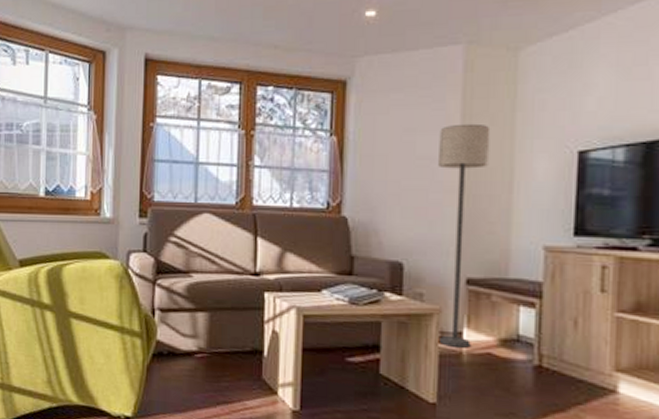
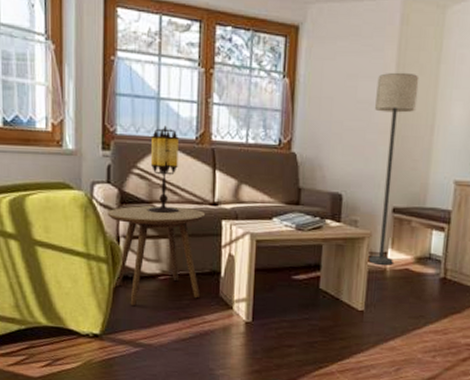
side table: none [143,276,247,387] -> present [107,206,206,307]
table lamp: none [184,191,218,285] -> present [147,125,180,214]

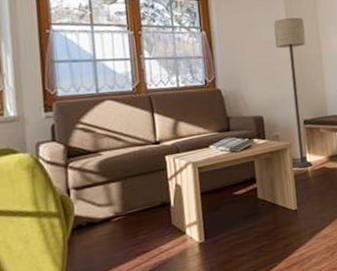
side table: present [107,206,206,307] -> none [55,150,154,254]
table lamp: present [147,125,180,214] -> none [92,82,126,161]

